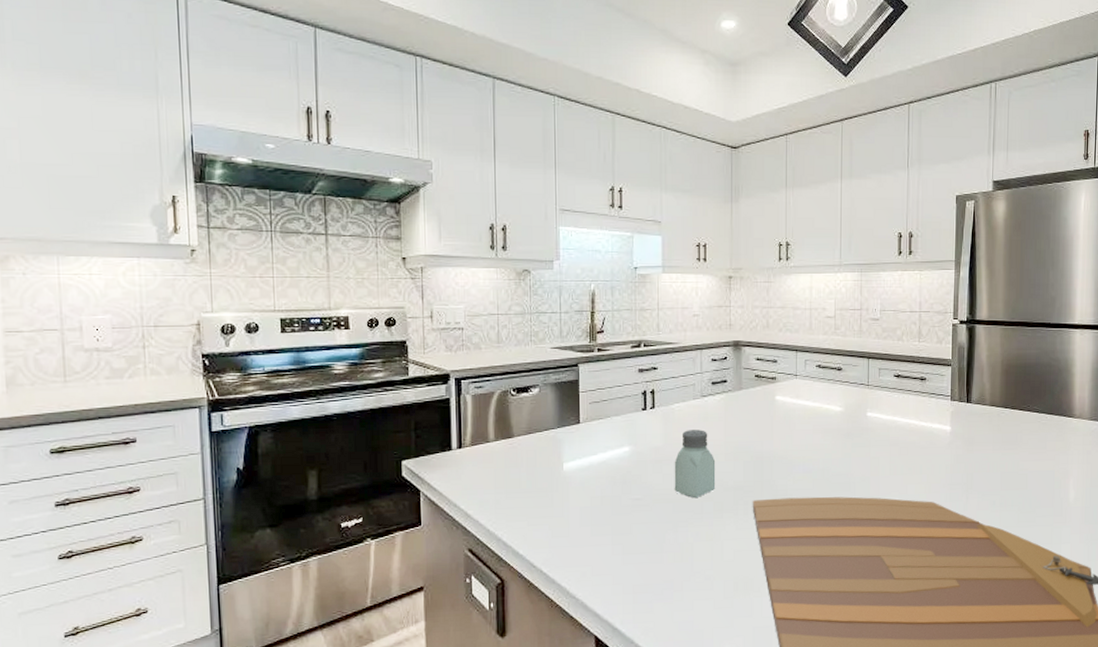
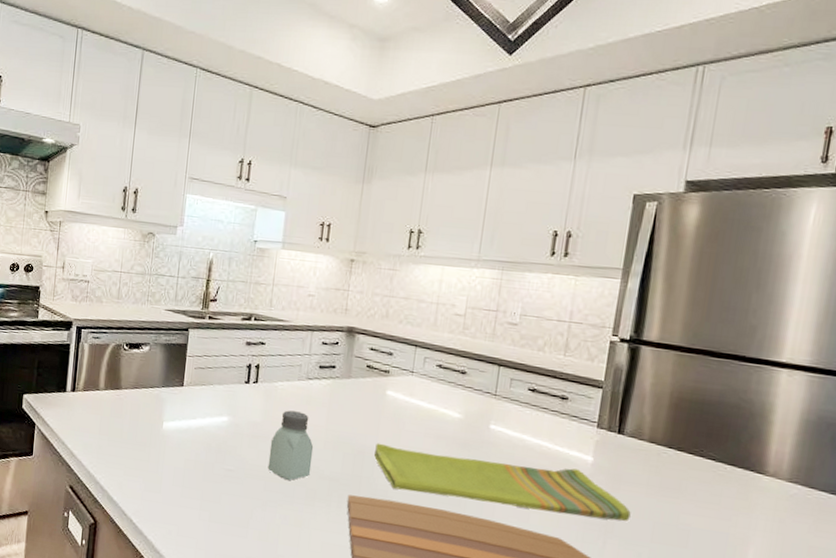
dish towel: none [772,439,984,486] -> present [374,443,631,521]

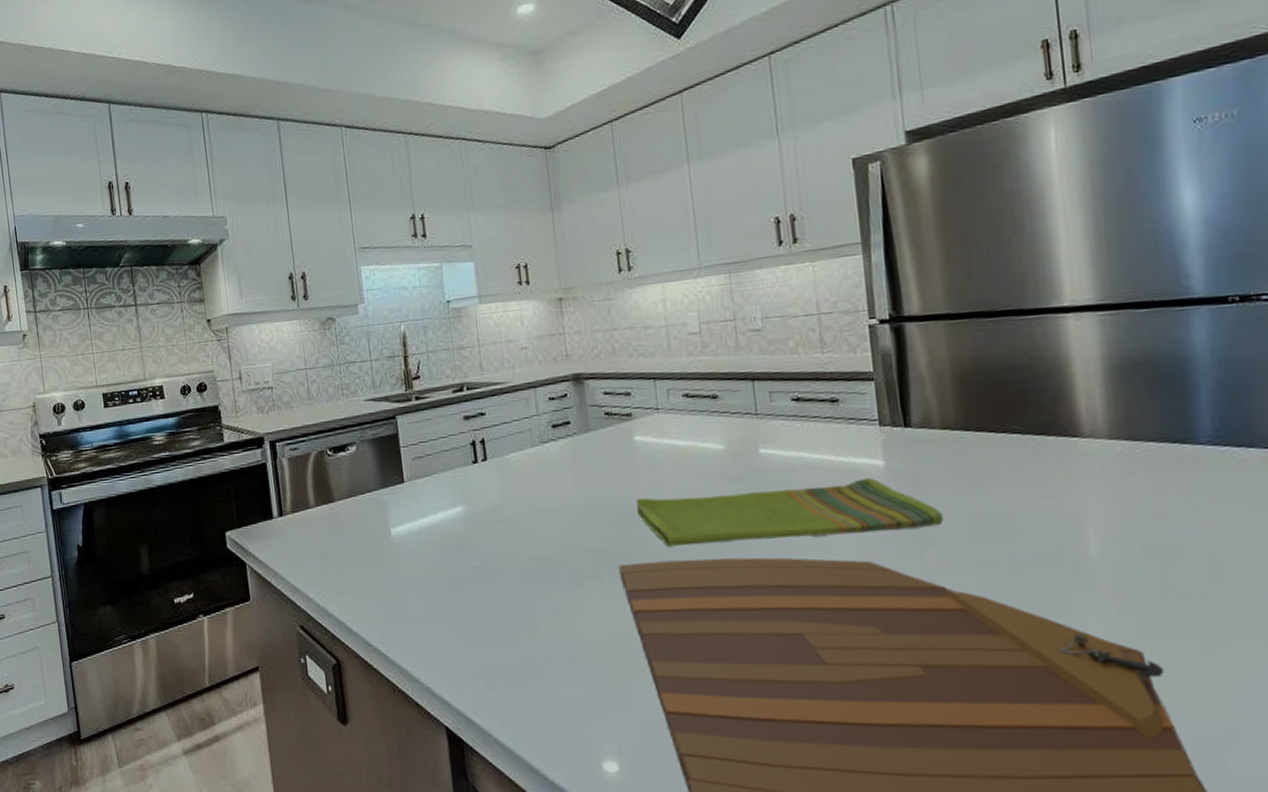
saltshaker: present [267,410,314,481] -> none [516,482,571,565]

